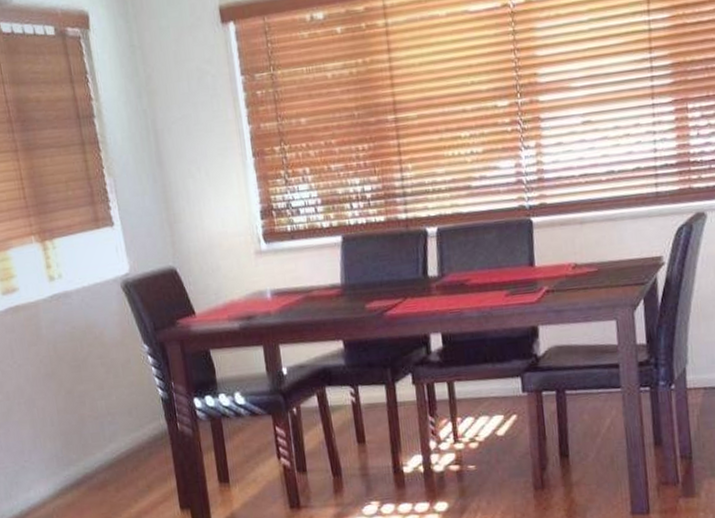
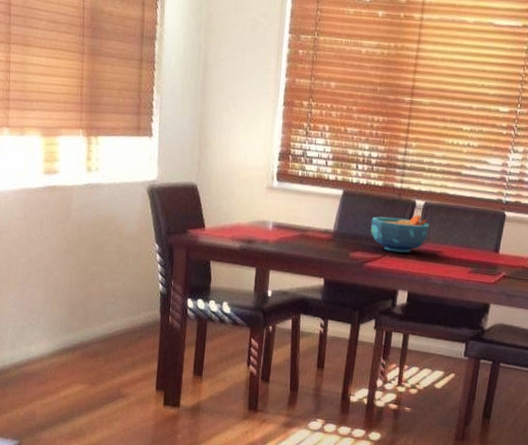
bowl: none [381,244,450,293] -> present [370,215,430,253]

